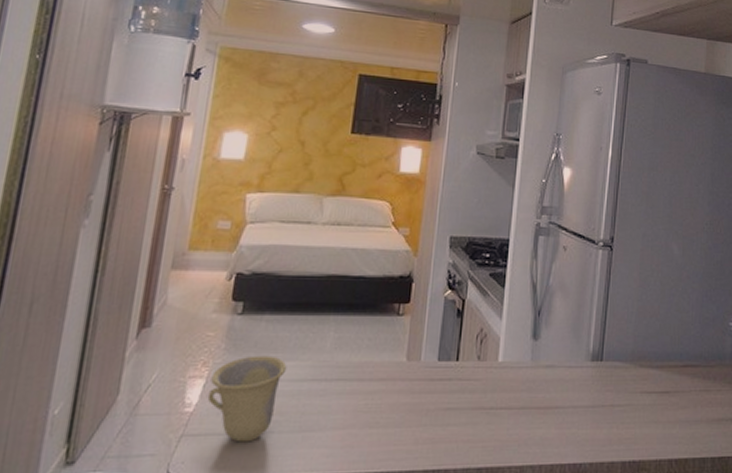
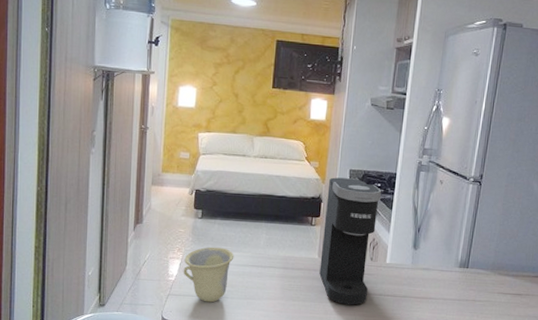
coffee maker: none [408,247,490,428] -> present [319,177,381,305]

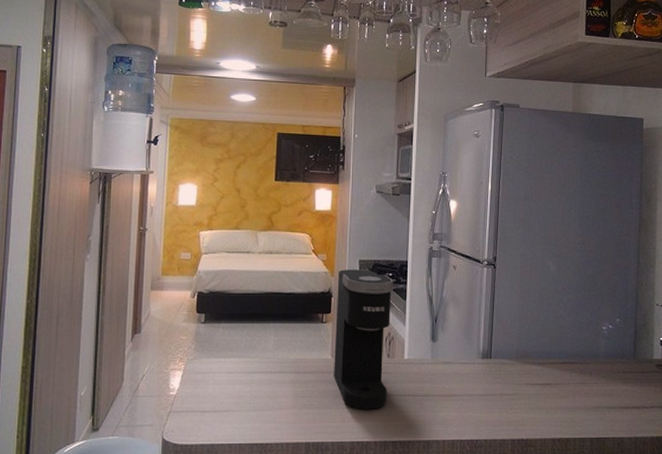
cup: present [183,247,234,303] -> none [185,354,241,418]

